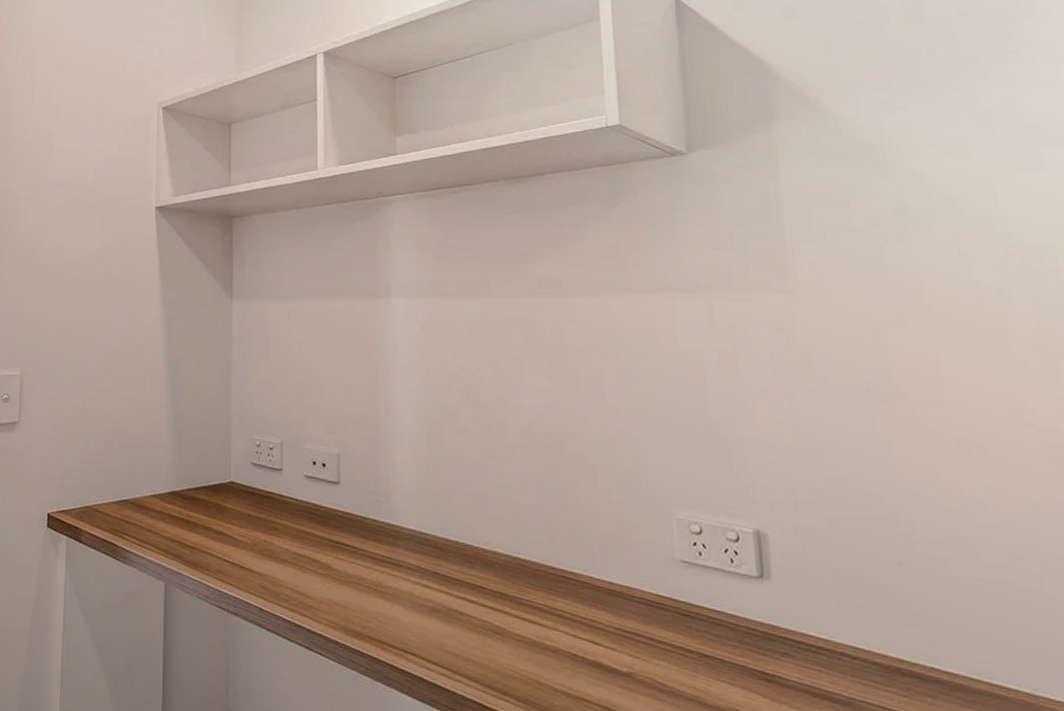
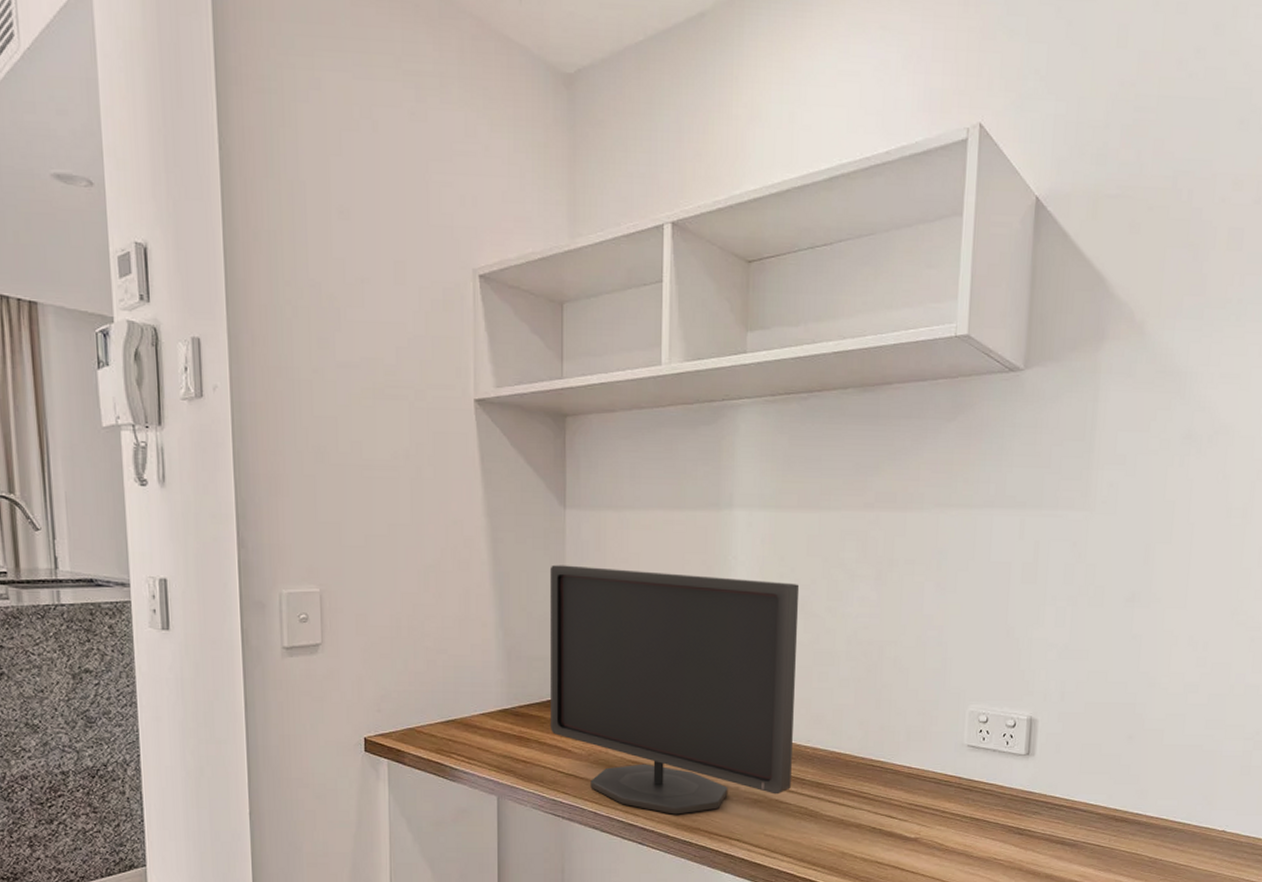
monitor: none [217,351,471,619] -> present [549,565,800,815]

